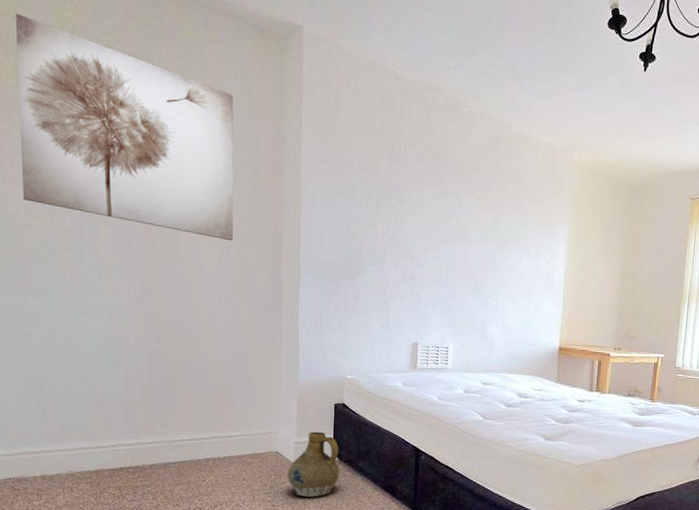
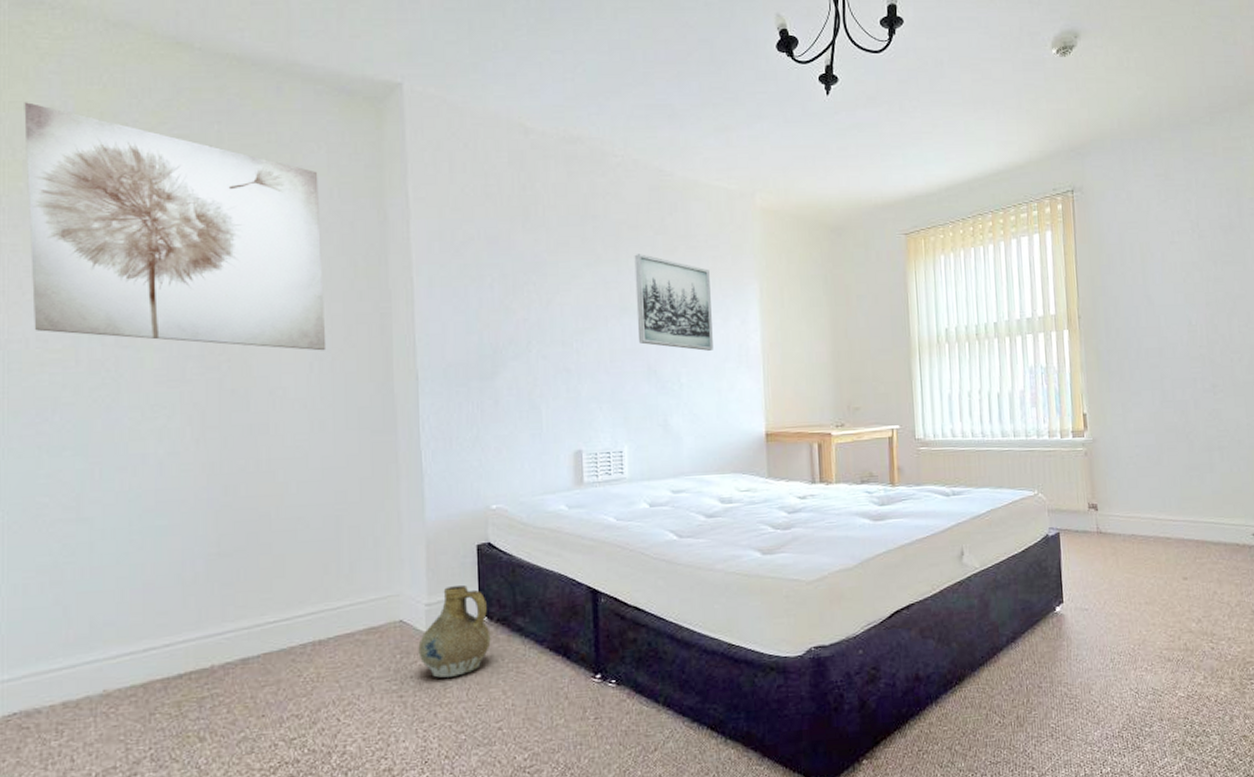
wall art: none [469,191,530,277] -> present [634,254,713,351]

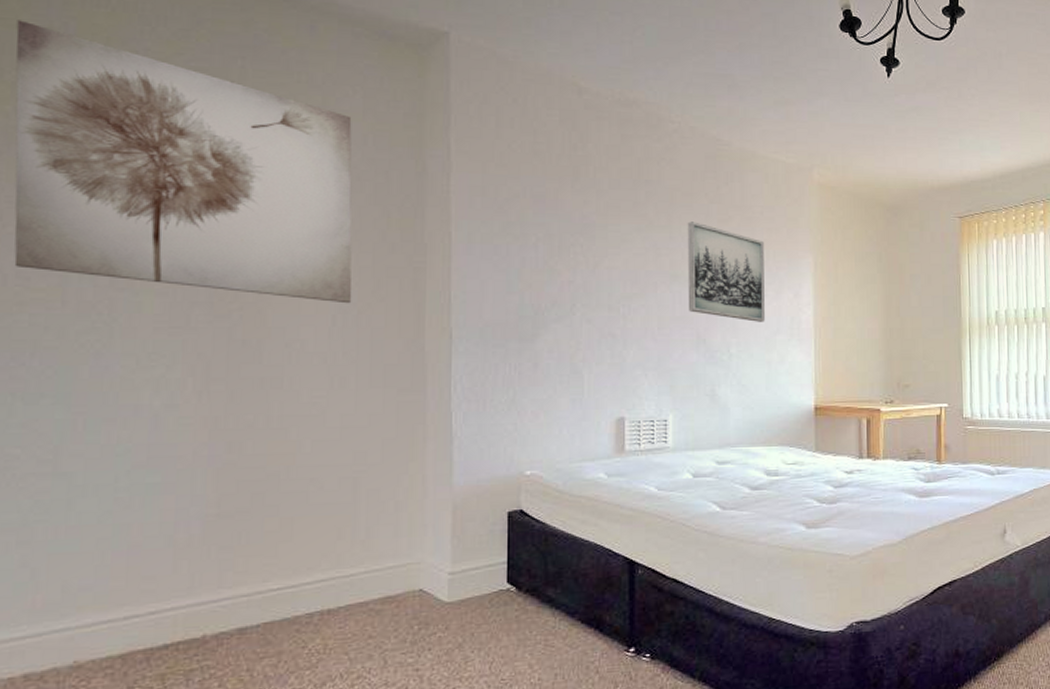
ceramic jug: present [418,585,491,678] -> none [438,554,519,651]

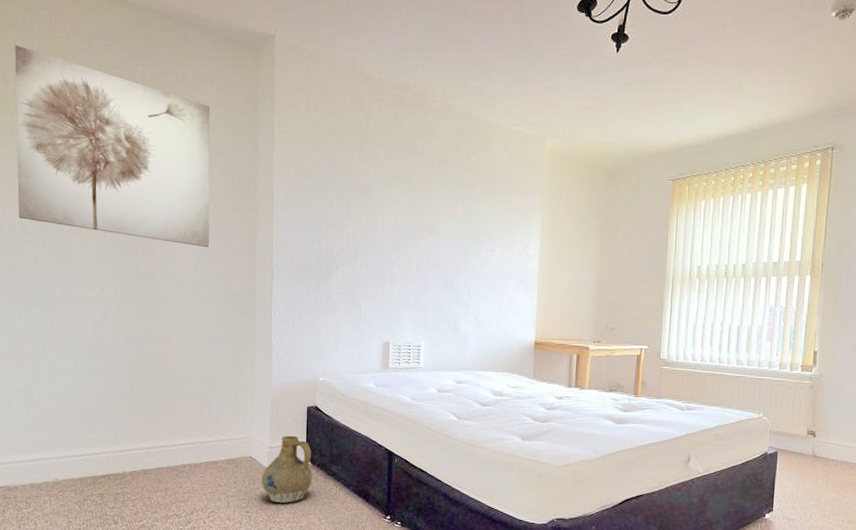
ceramic jug: none [438,554,519,651] -> present [261,436,313,503]
wall art: present [687,221,765,322] -> none [439,185,502,270]

